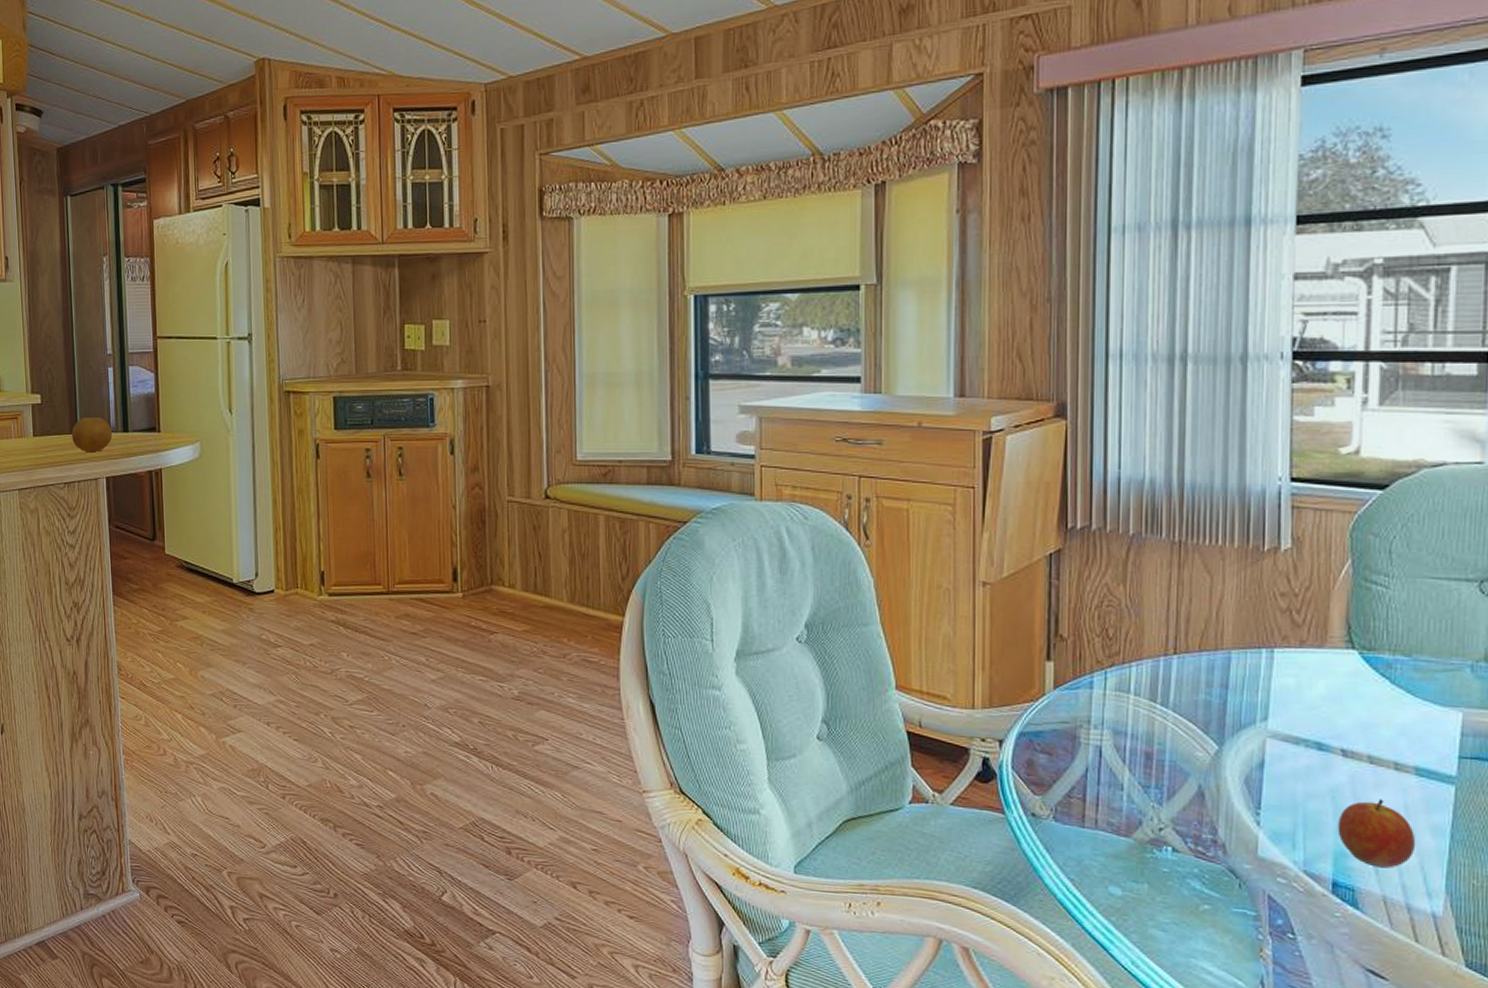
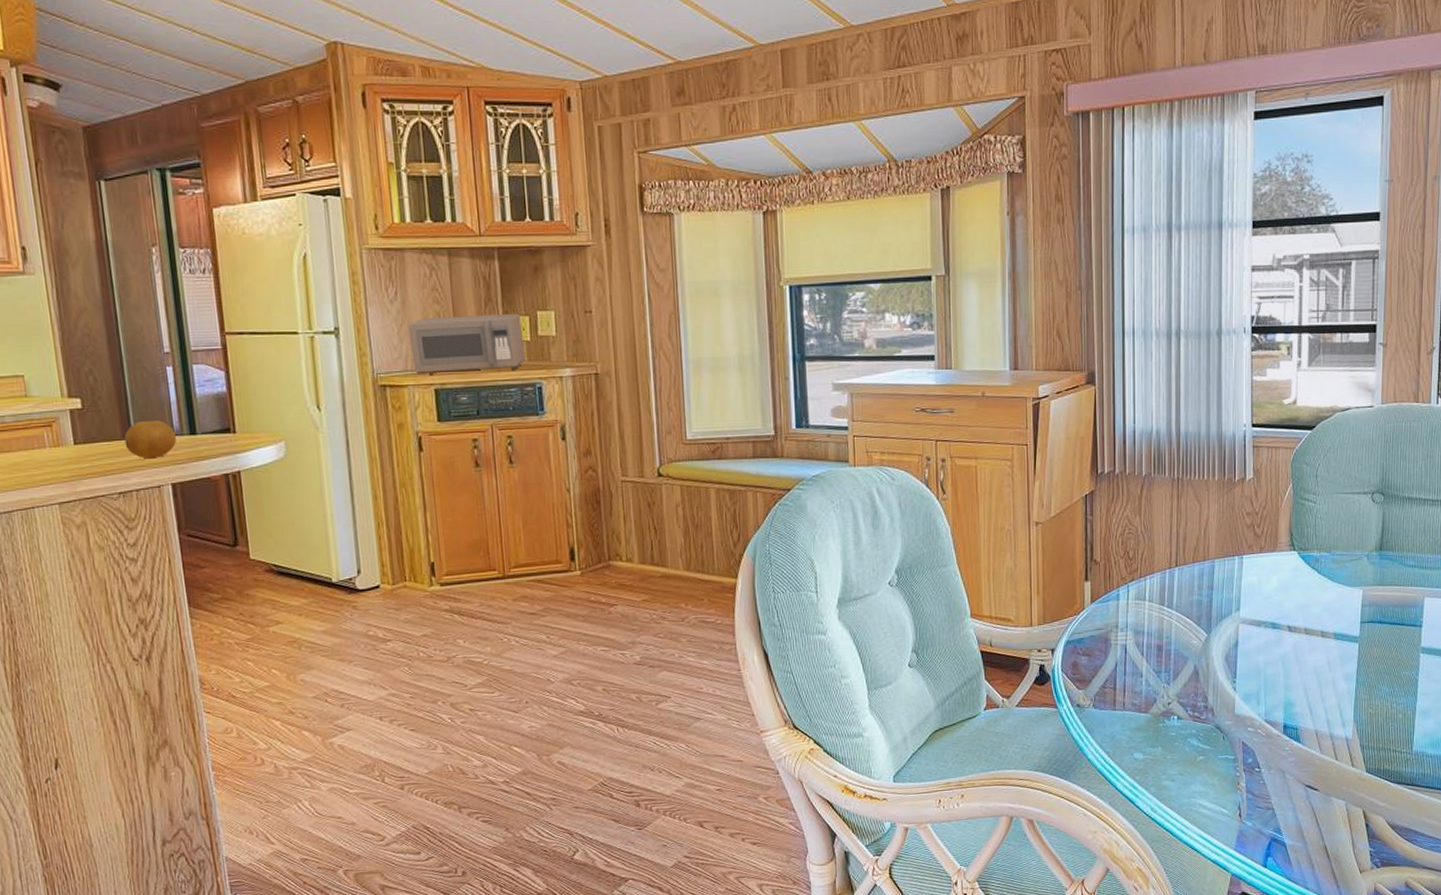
microwave: none [312,321,419,384] -> present [408,313,525,377]
fruit: present [1337,799,1416,869] -> none [1286,659,1335,710]

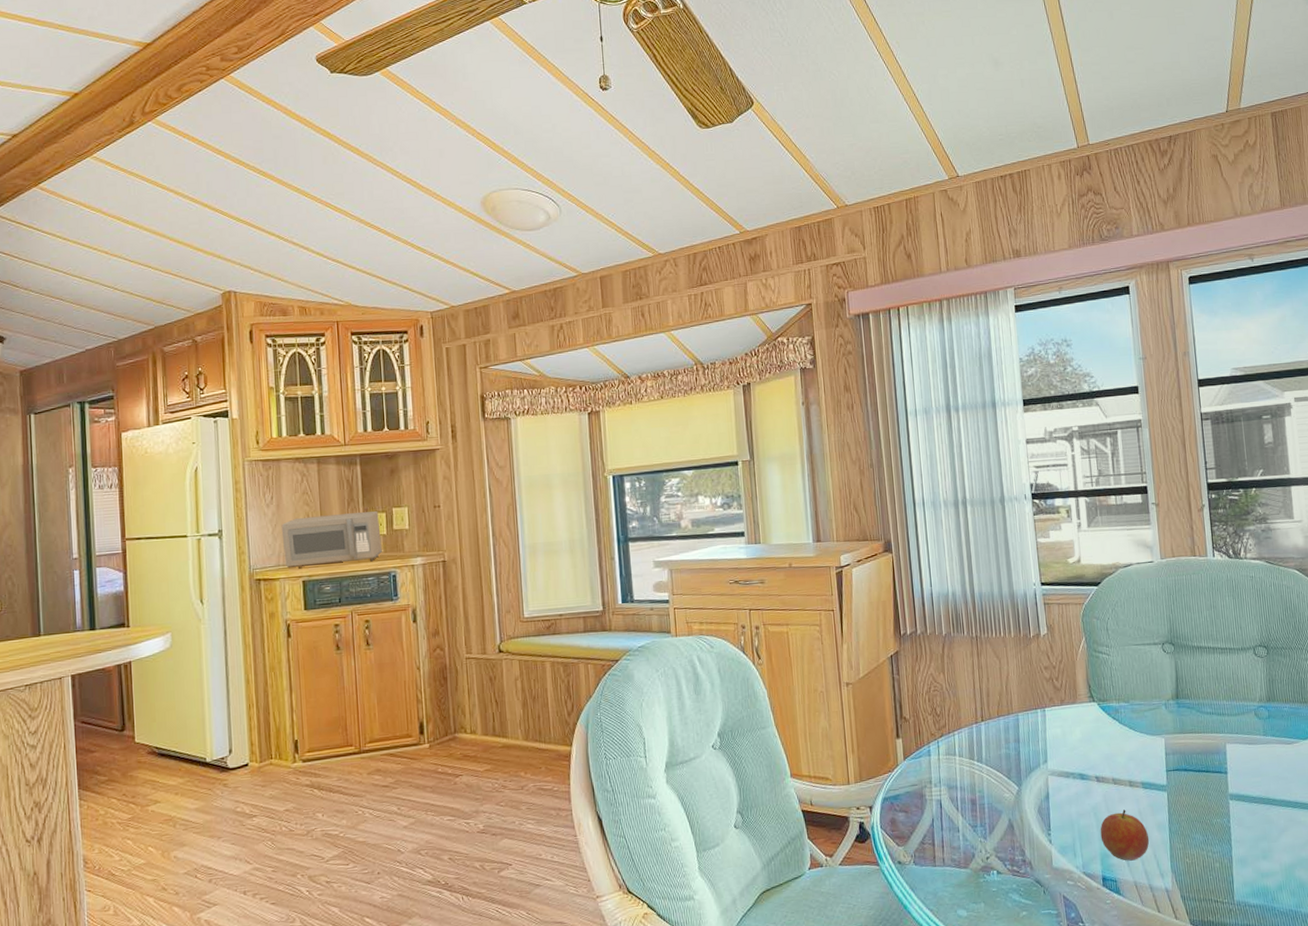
fruit: present [124,421,177,458] -> none [34,619,79,653]
fruit: none [1286,659,1335,710] -> present [1100,809,1150,861]

